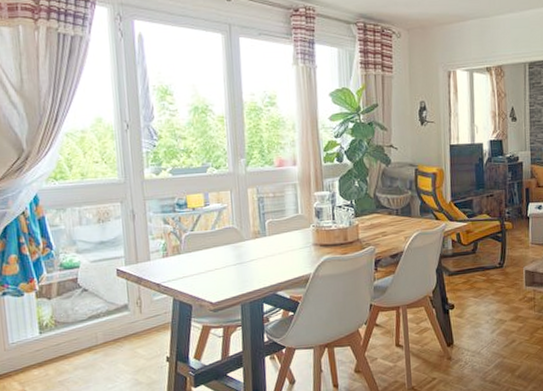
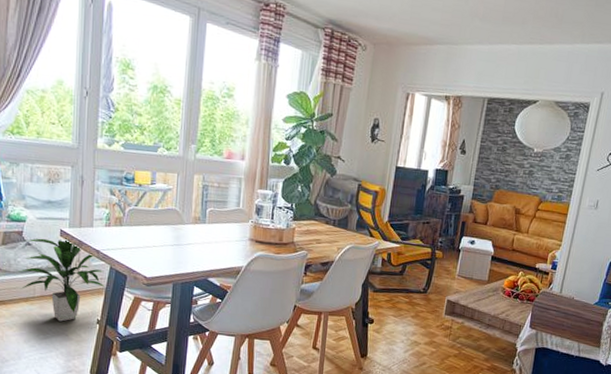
indoor plant: none [76,277,170,366] -> present [17,238,105,322]

